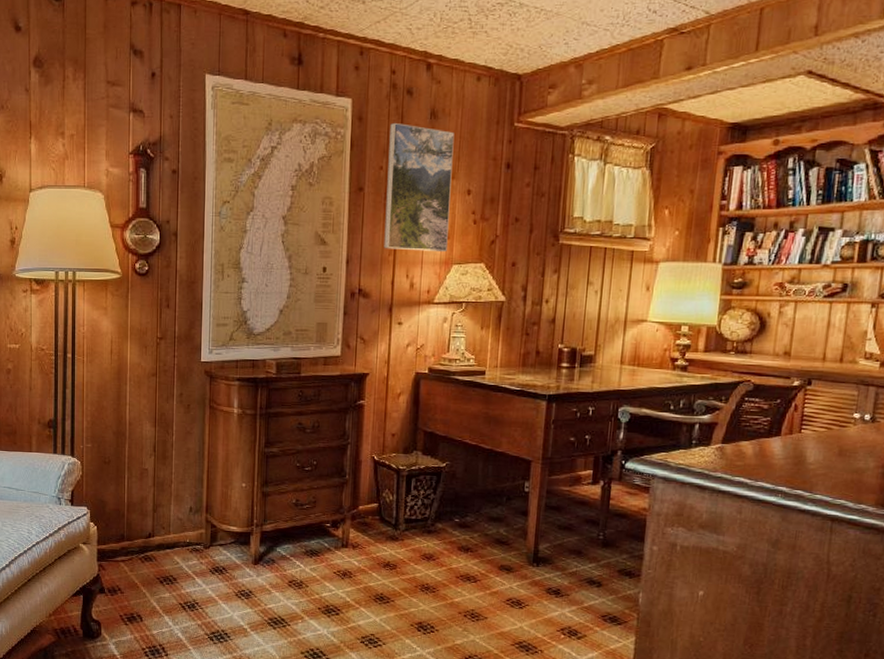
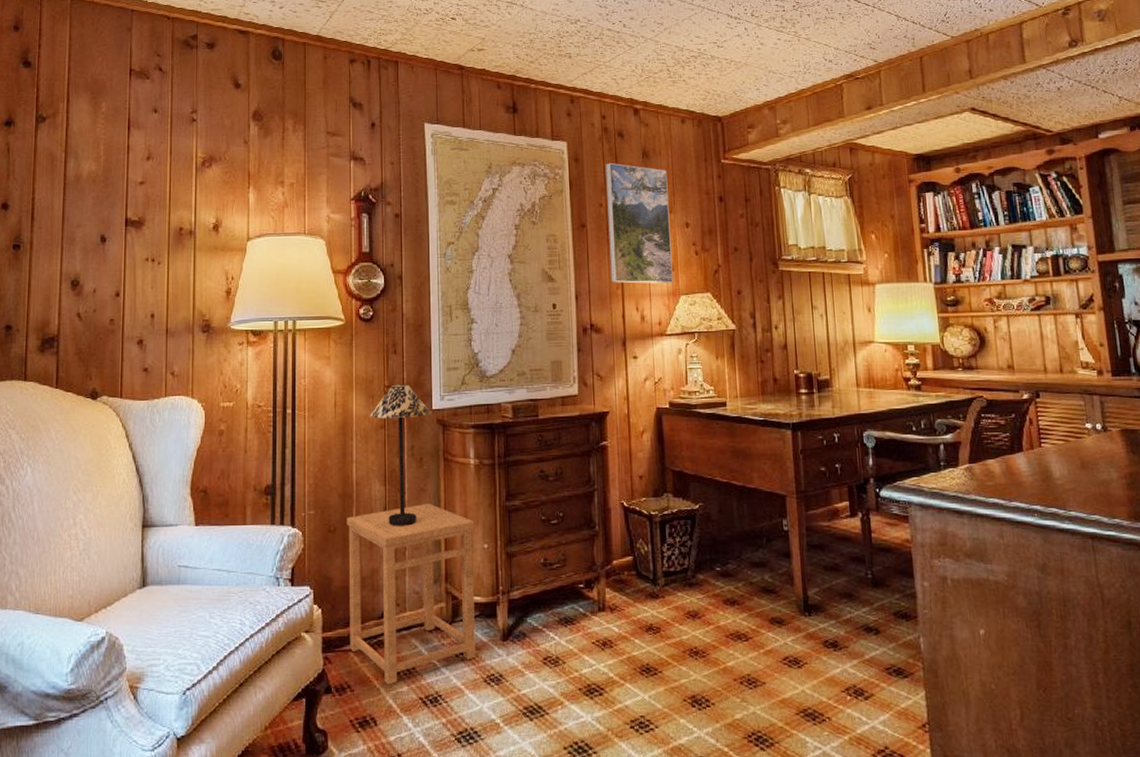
side table: none [120,444,235,592] -> present [347,503,475,686]
table lamp: none [143,336,200,463] -> present [370,384,431,526]

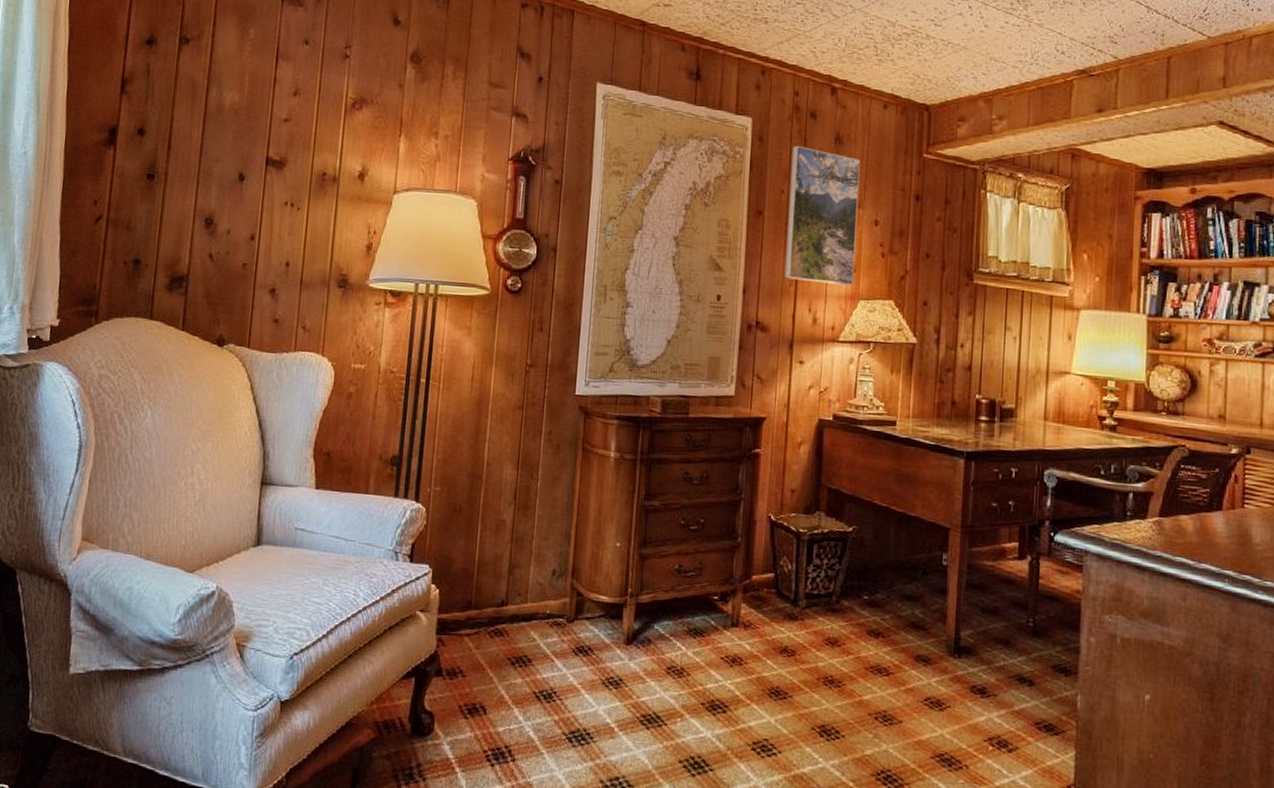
side table: present [347,503,475,686] -> none [465,492,609,676]
table lamp: present [370,384,431,526] -> none [508,364,574,515]

